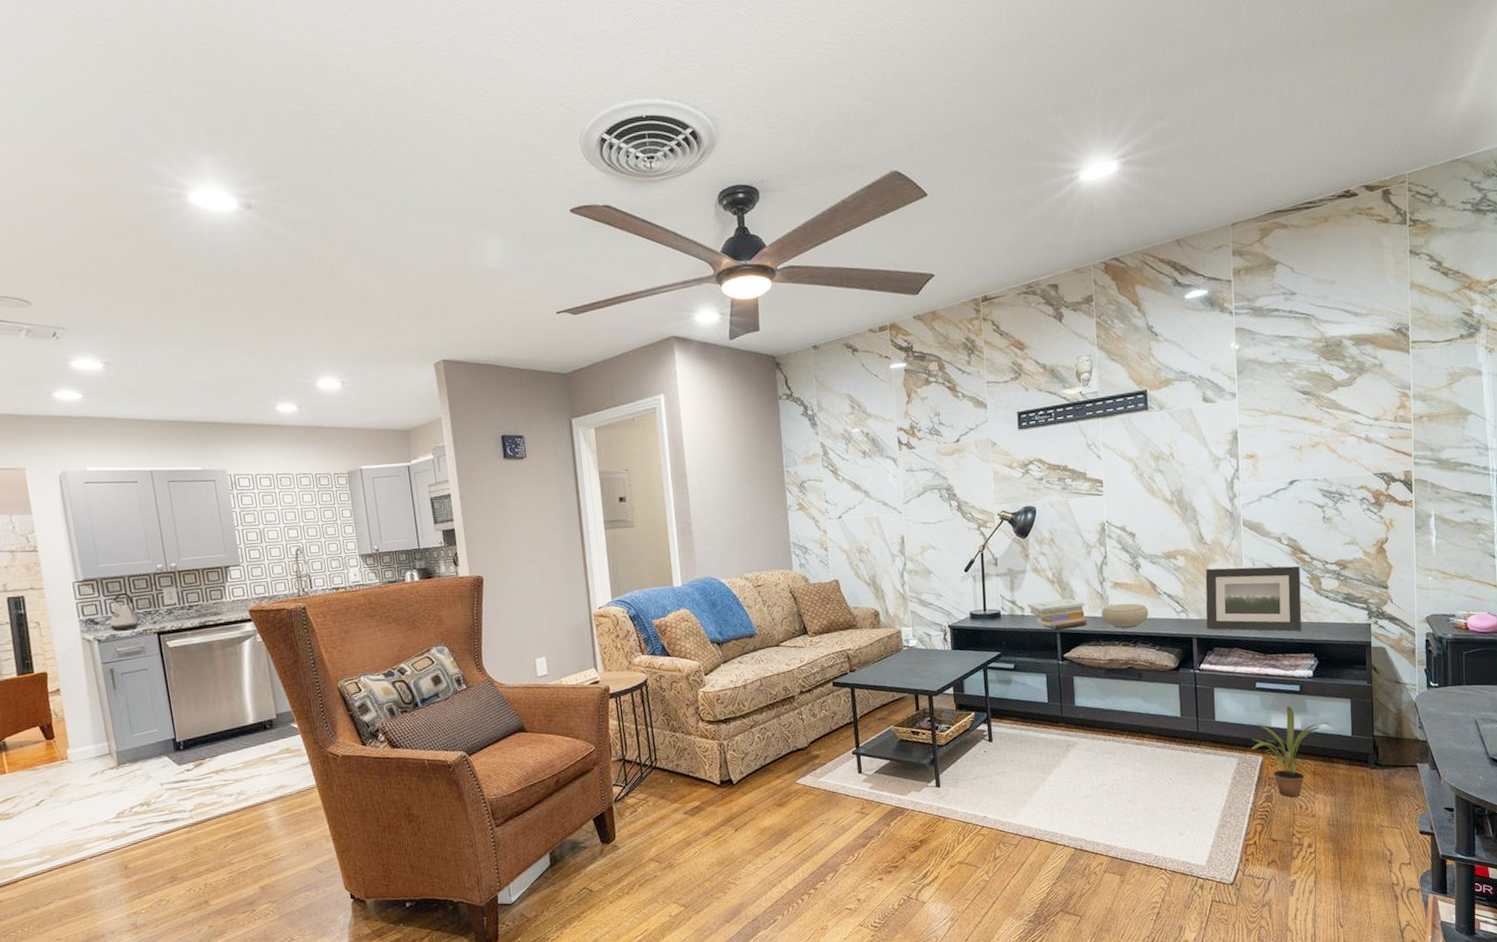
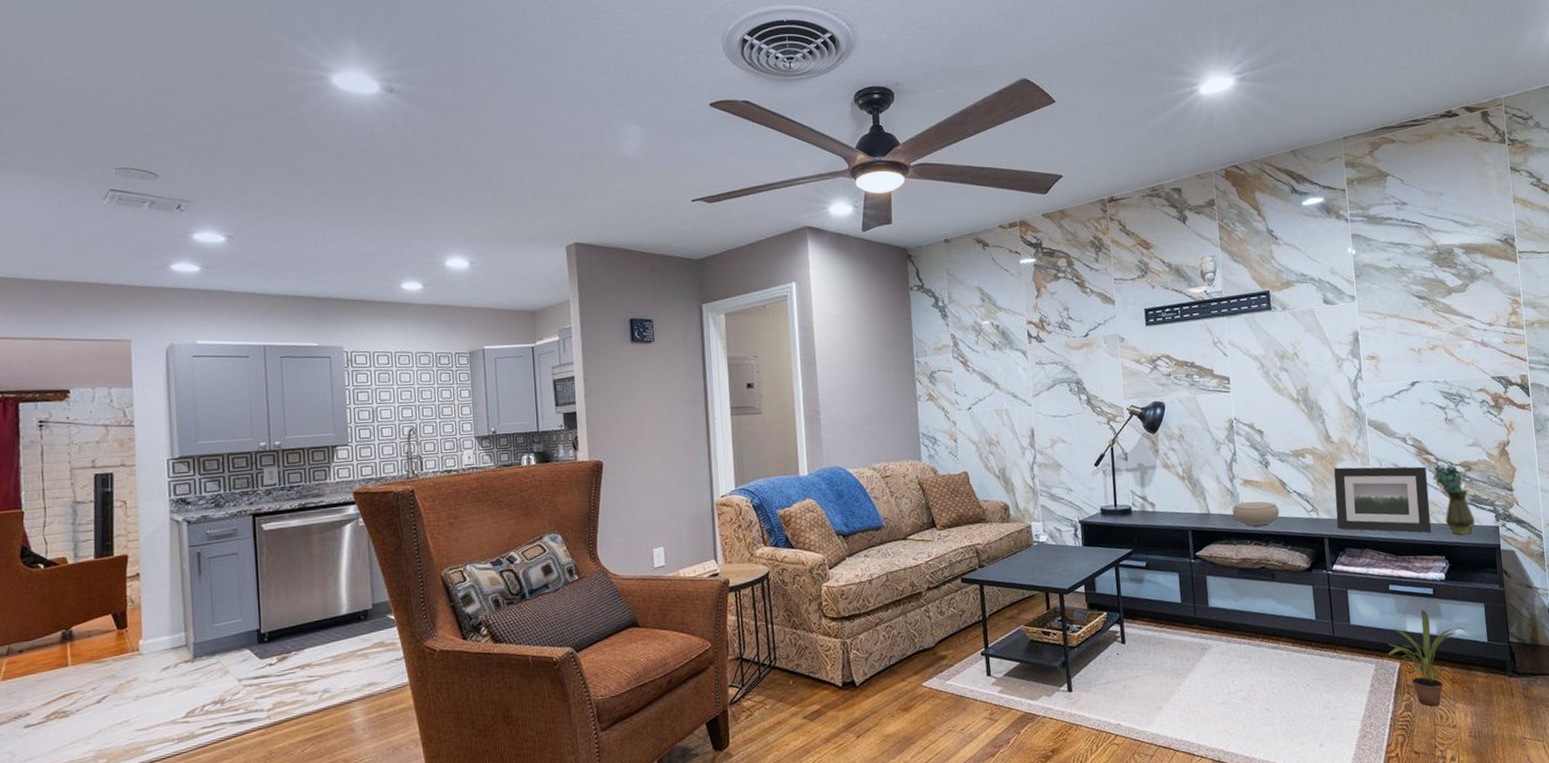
kettle: present [109,592,140,631] -> none [202,471,235,512]
books: present [1027,598,1087,630] -> none [1158,495,1219,528]
vase: none [1307,562,1347,633] -> present [1433,463,1475,535]

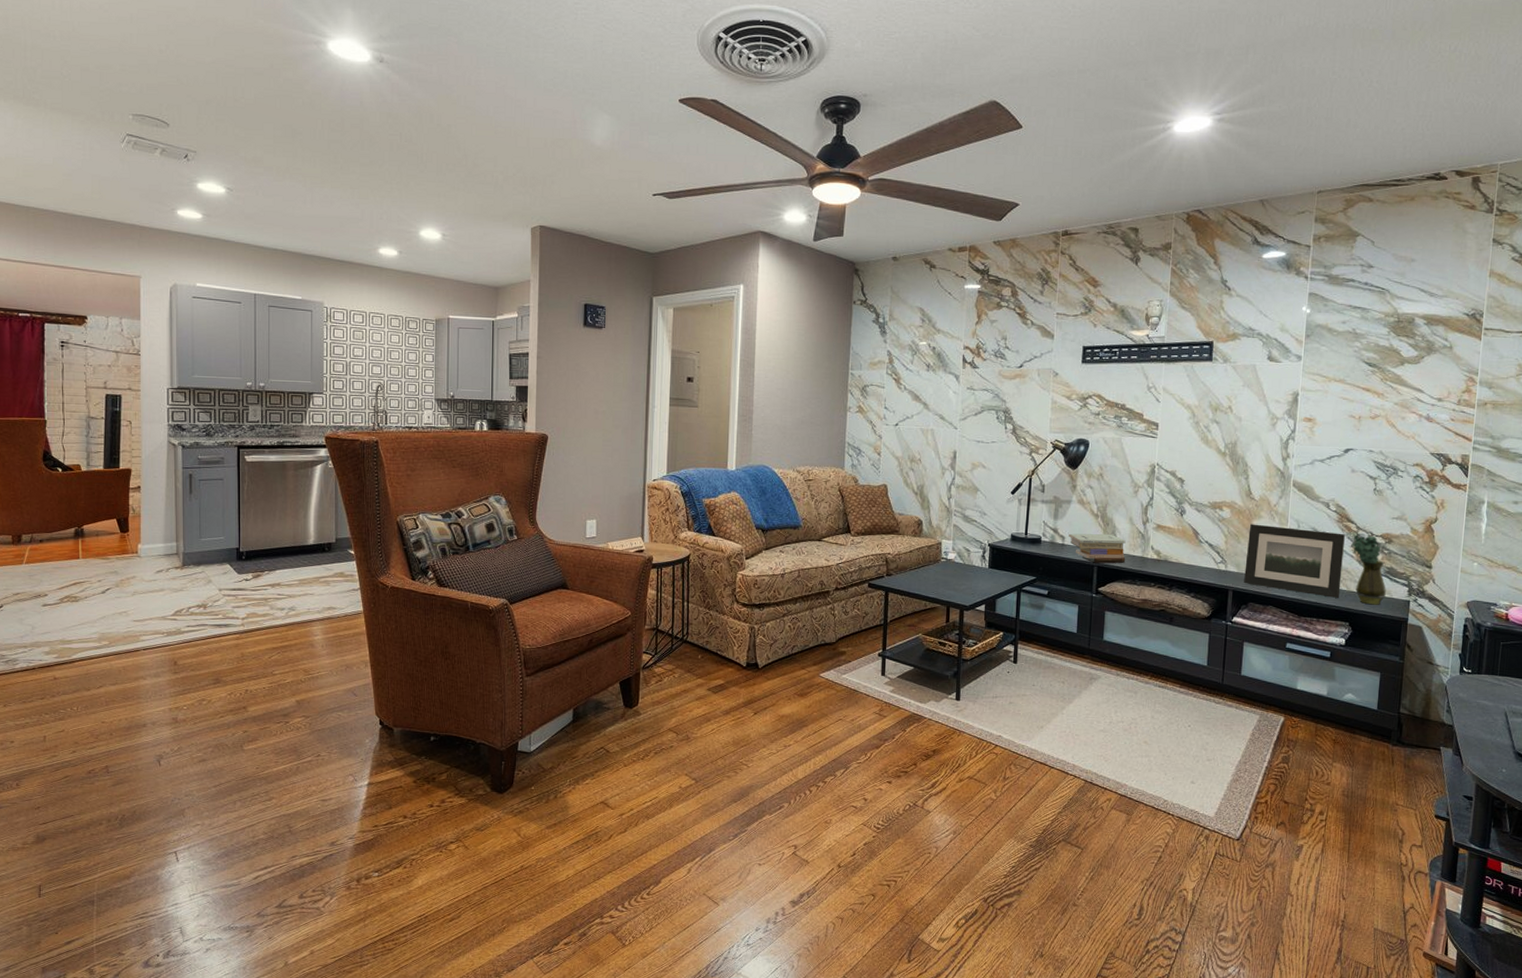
books: none [1158,495,1219,528] -> present [1069,533,1126,564]
bowl: present [1232,501,1280,528] -> none [1140,546,1188,572]
potted plant: present [1388,610,1465,707] -> none [1274,671,1357,763]

